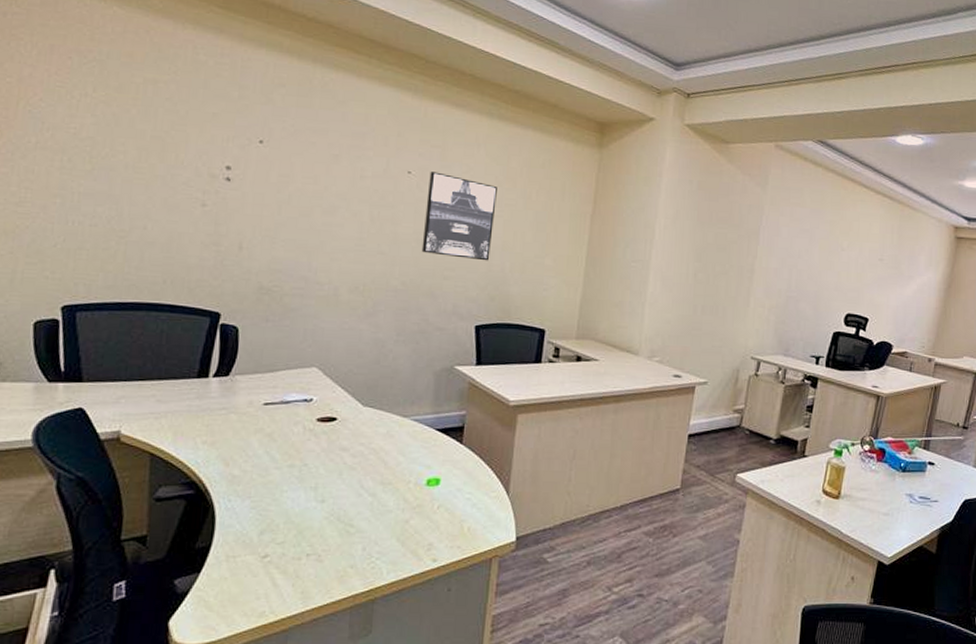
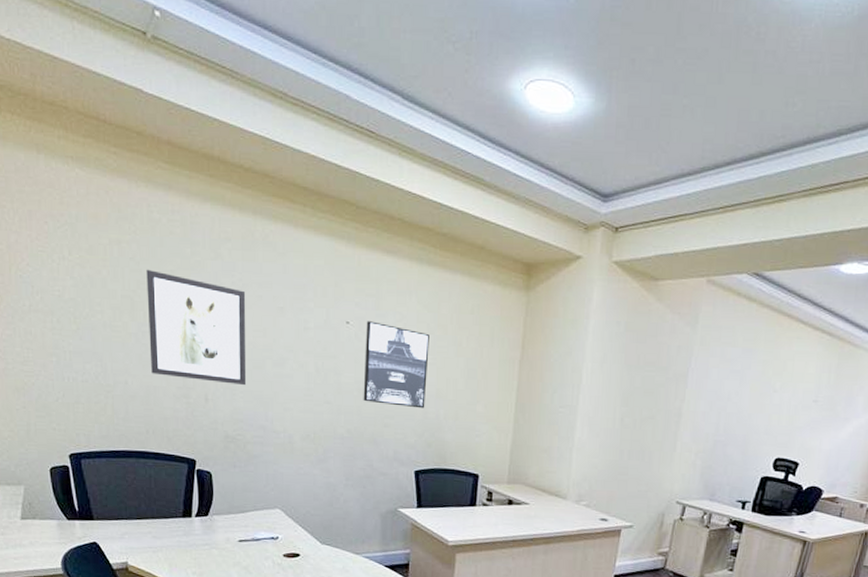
wall art: none [177,110,298,234] -> present [146,269,247,386]

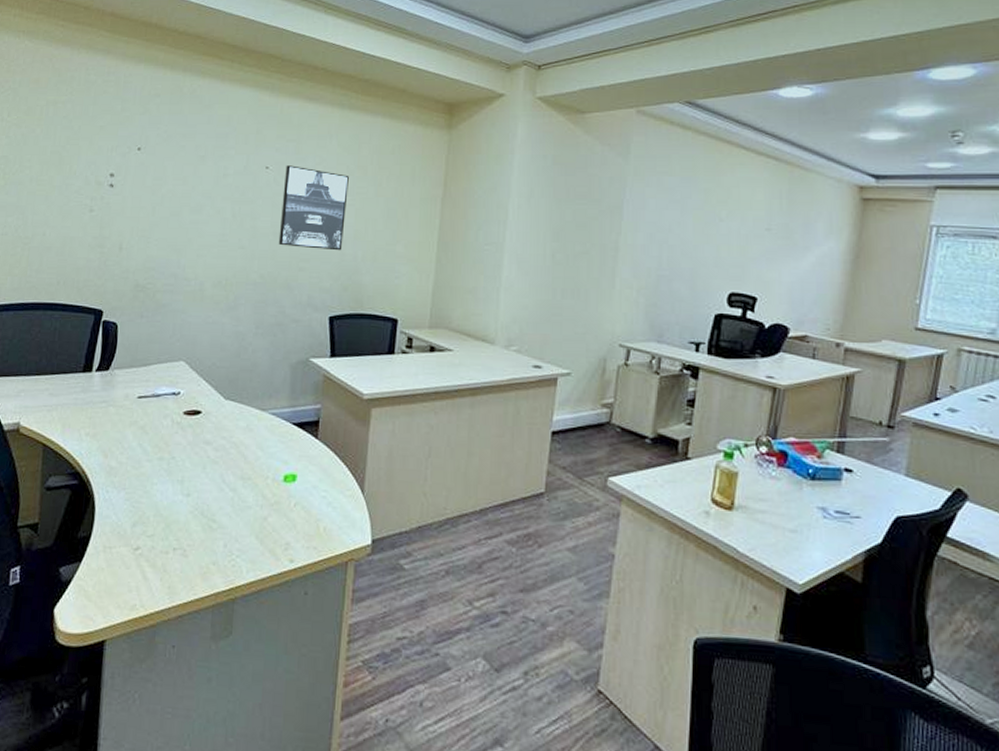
wall art: present [146,269,247,386] -> none [70,126,170,234]

